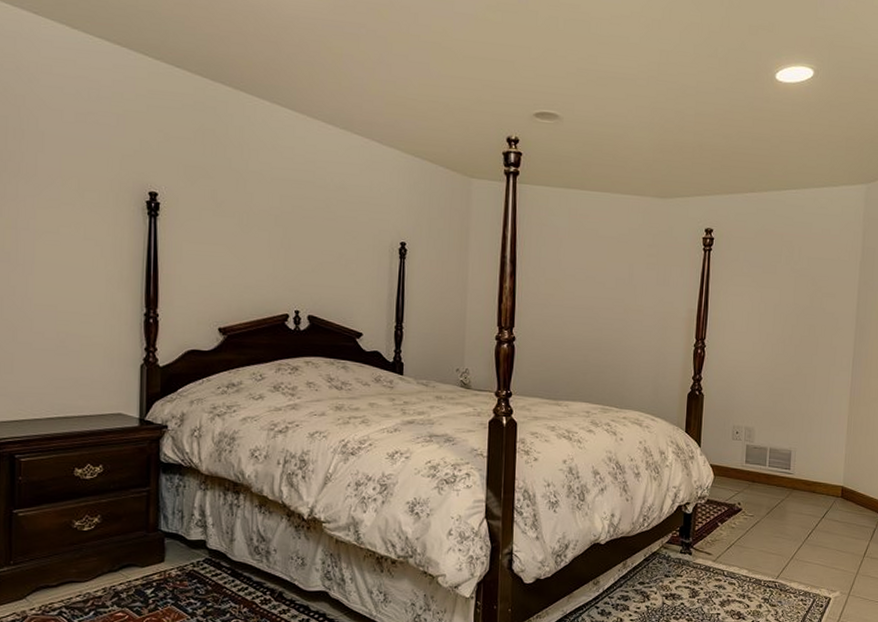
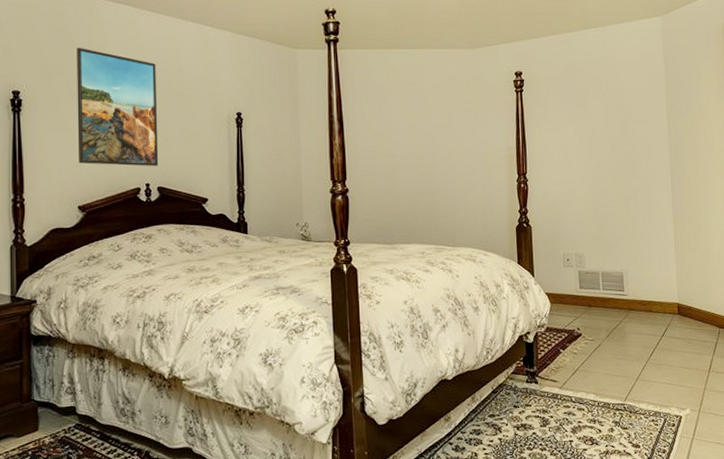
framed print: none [221,150,314,292] -> present [77,48,159,166]

